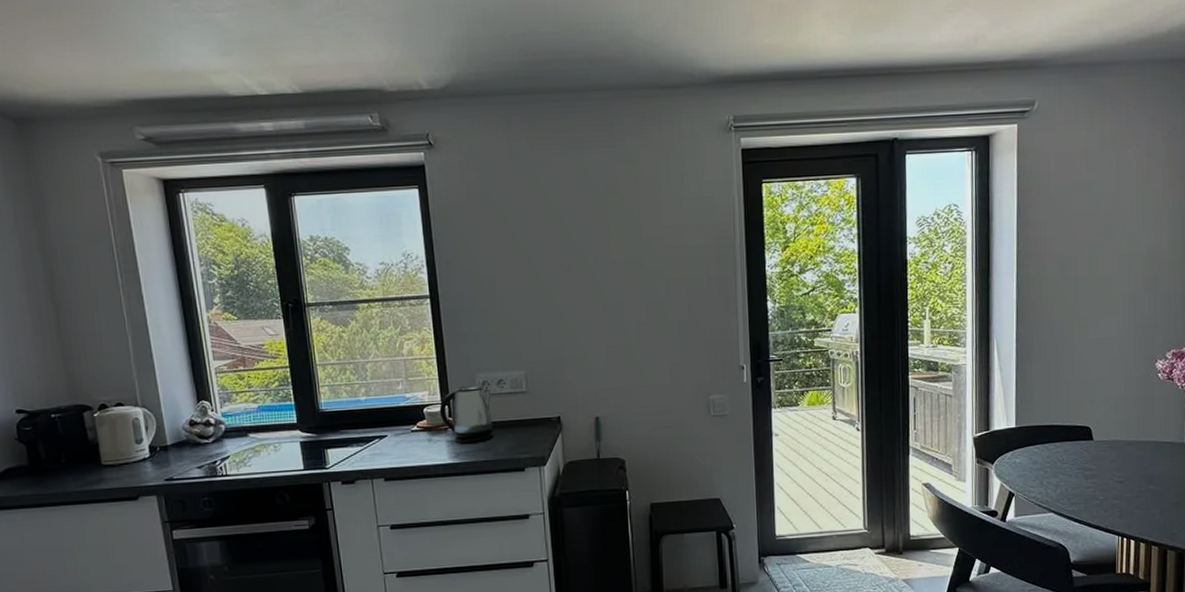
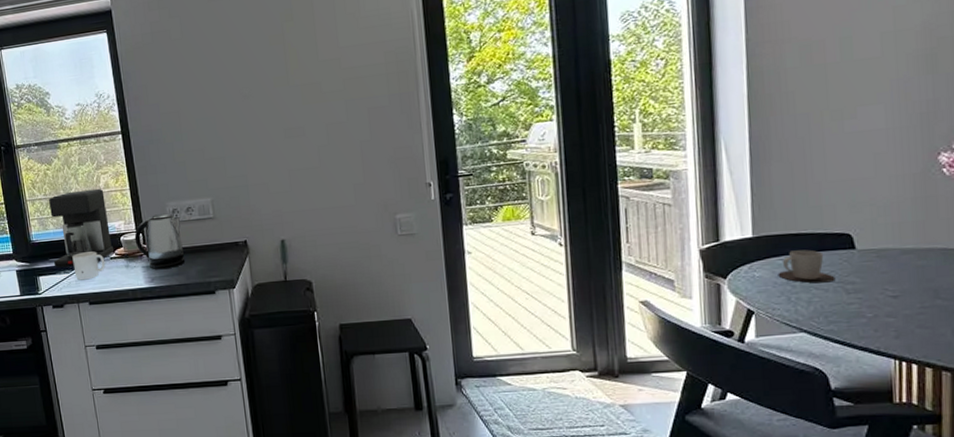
coffee maker: none [343,355,415,439] -> present [49,188,114,267]
mug: none [367,423,406,455] -> present [72,251,106,281]
cup: none [1034,440,1077,469] -> present [778,249,835,283]

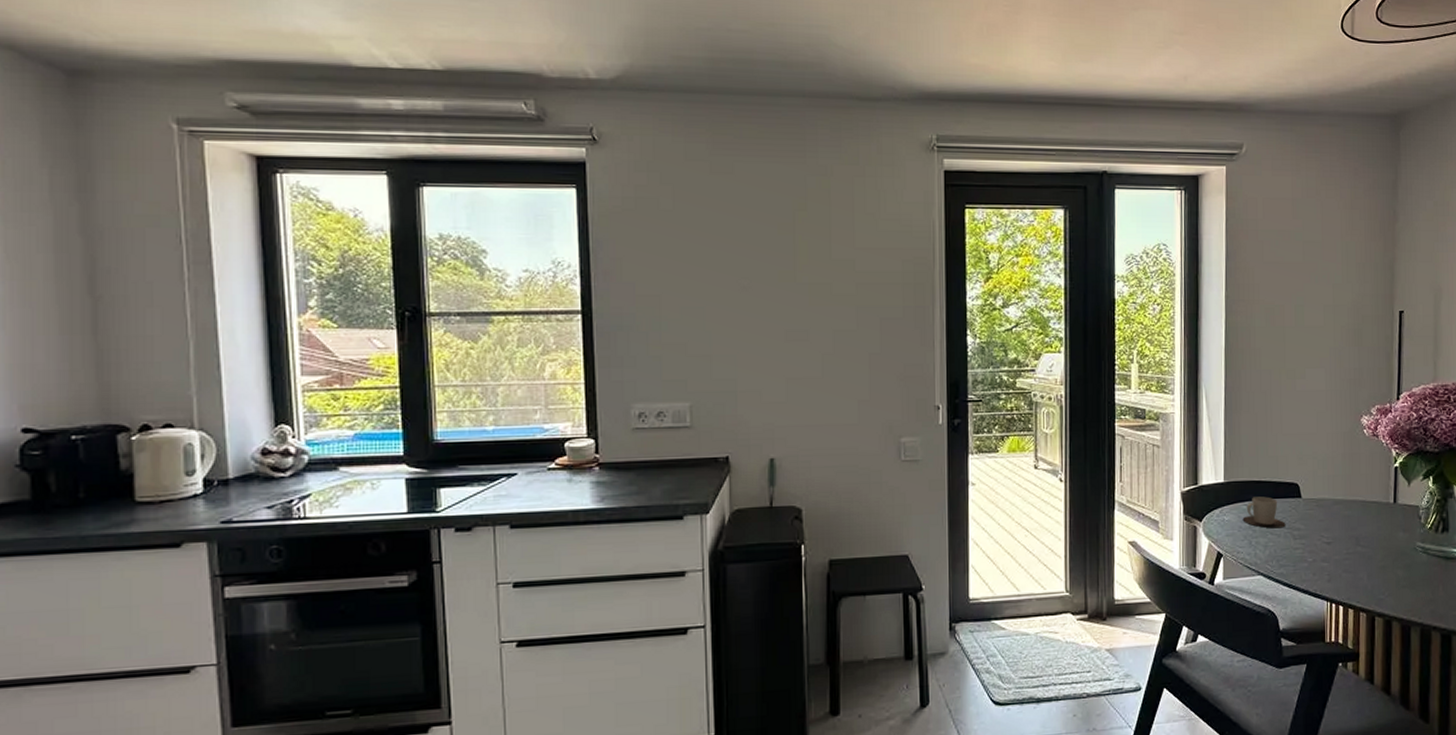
coffee maker: present [49,188,114,267] -> none [466,379,553,477]
mug: present [72,251,106,281] -> none [493,459,540,496]
kettle: present [134,213,186,269] -> none [584,417,649,486]

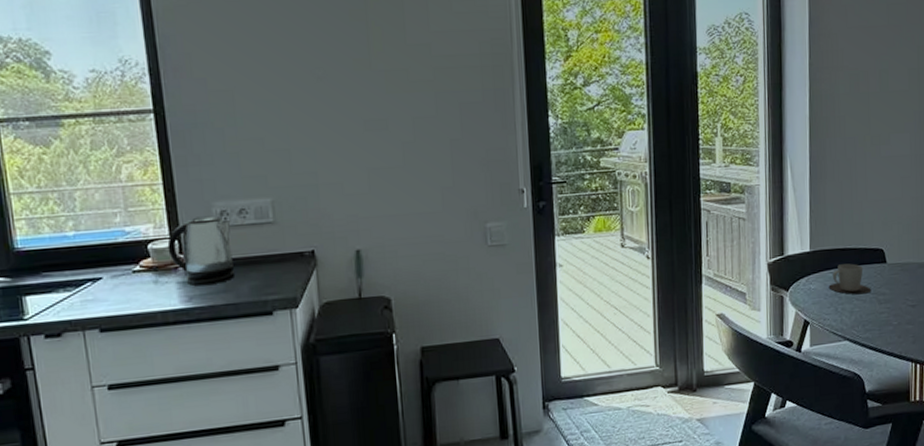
kettle: none [584,417,649,486] -> present [167,215,236,286]

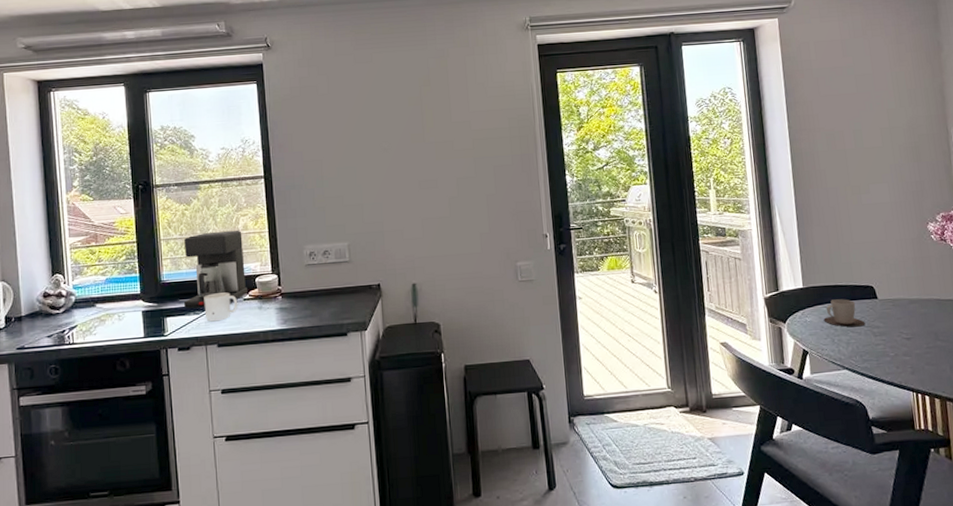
coffee maker: none [44,181,137,283] -> present [184,230,247,308]
mug: none [77,262,126,301] -> present [204,292,238,322]
kettle: present [167,215,236,286] -> none [270,256,320,311]

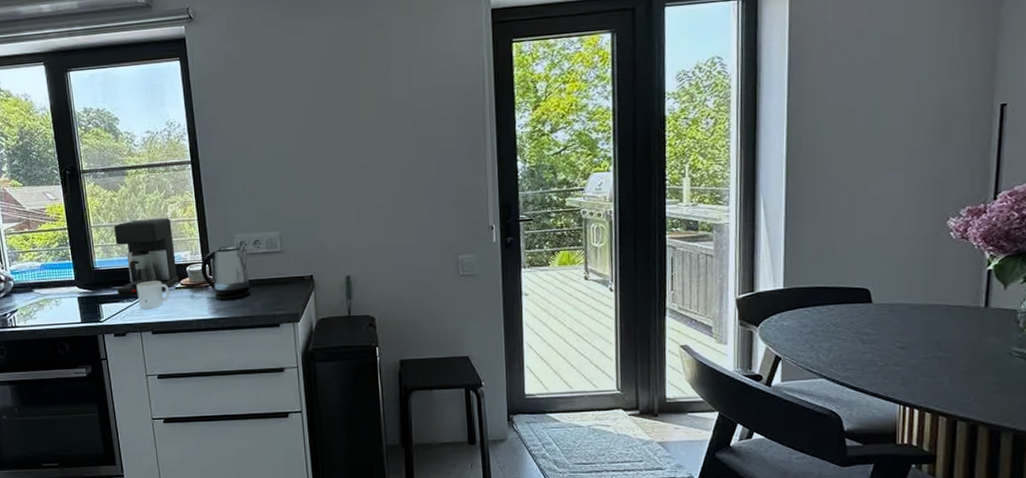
kettle: none [270,256,320,311] -> present [200,245,251,301]
cup: present [823,299,865,327] -> none [804,302,853,333]

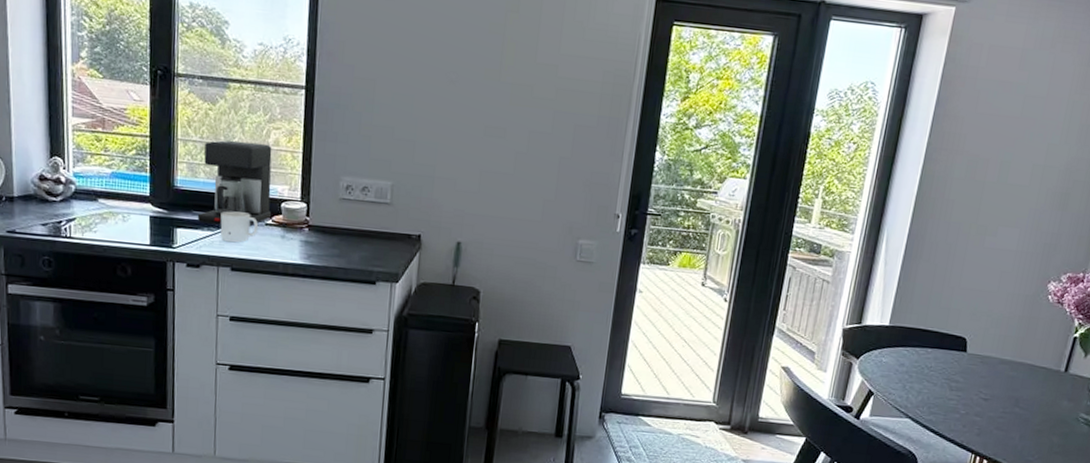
kettle: present [200,245,251,301] -> none [297,186,354,248]

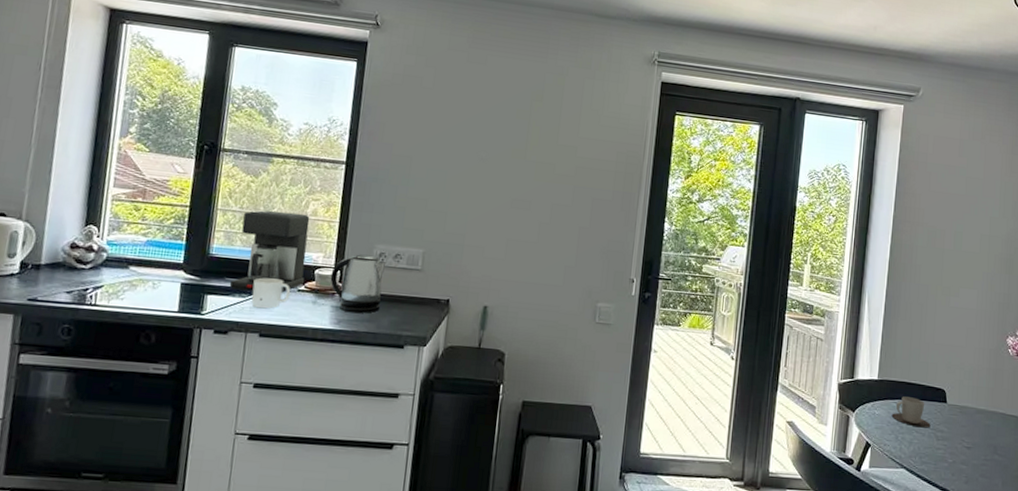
kettle: none [297,186,354,248] -> present [330,254,387,313]
cup: none [900,344,945,378] -> present [891,396,931,428]

